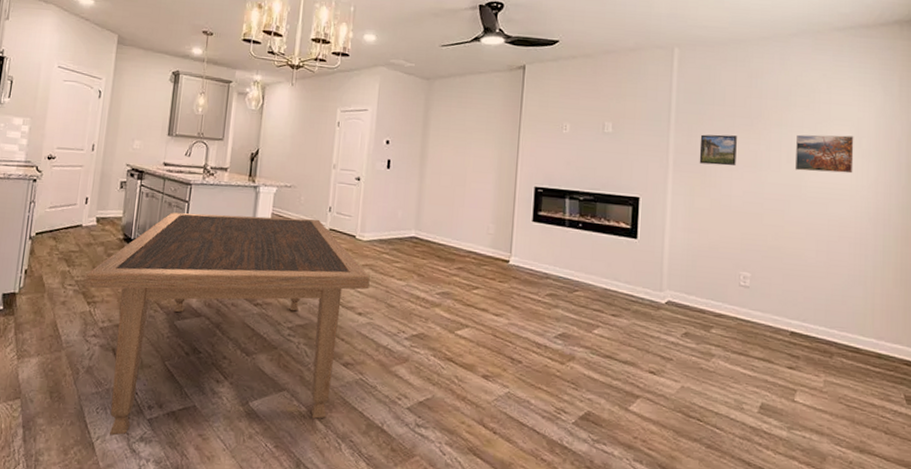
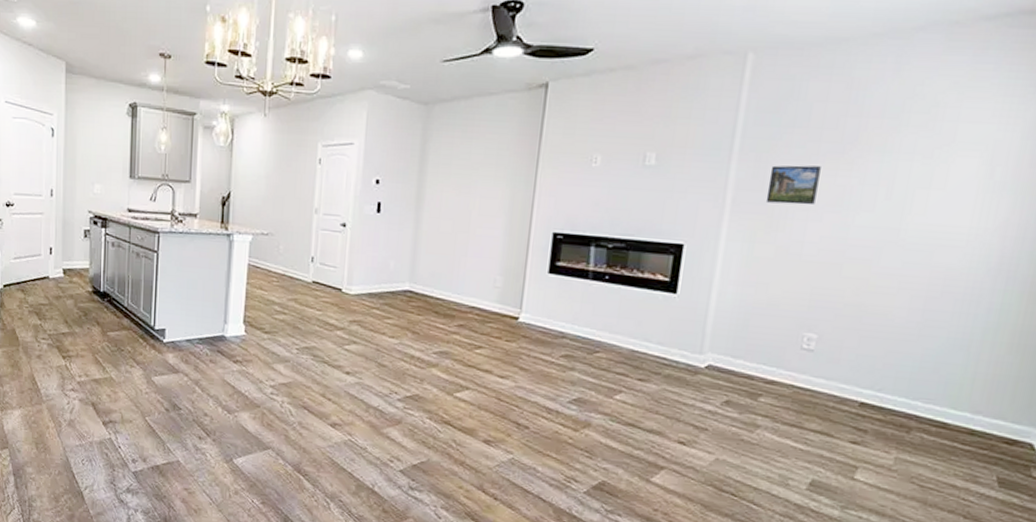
dining table: present [85,212,370,436] -> none [59,263,359,486]
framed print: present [794,134,854,174] -> none [894,163,985,213]

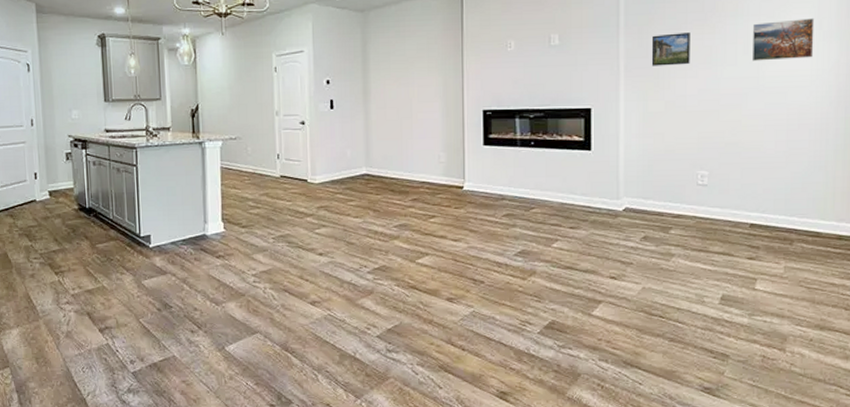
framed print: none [894,163,985,213] -> present [751,18,815,61]

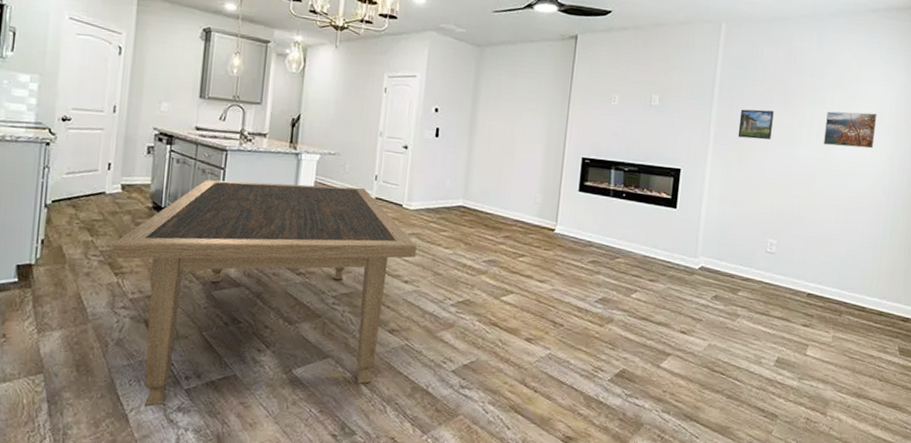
dining table: none [49,168,327,390] -> present [111,179,417,407]

